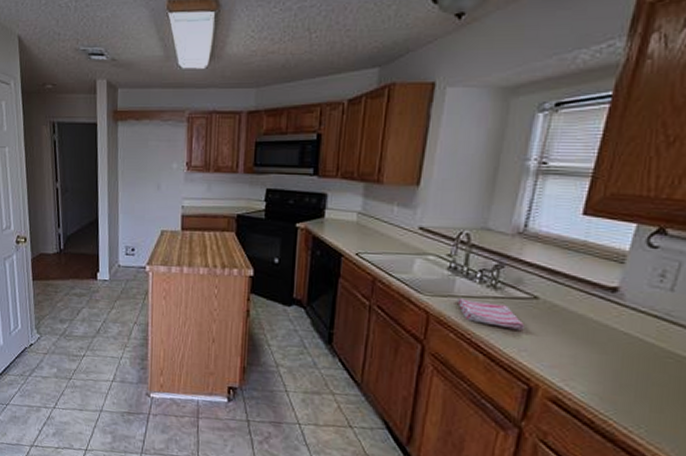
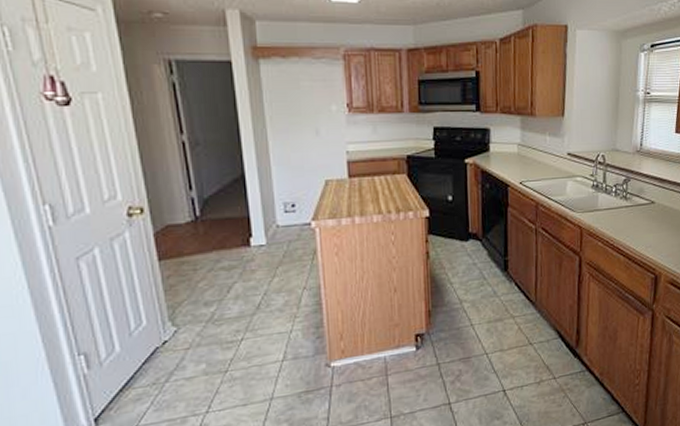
dish towel: present [457,298,524,330] -> none [601,211,648,231]

